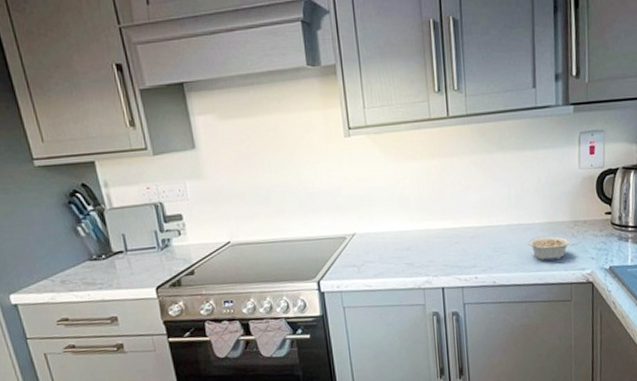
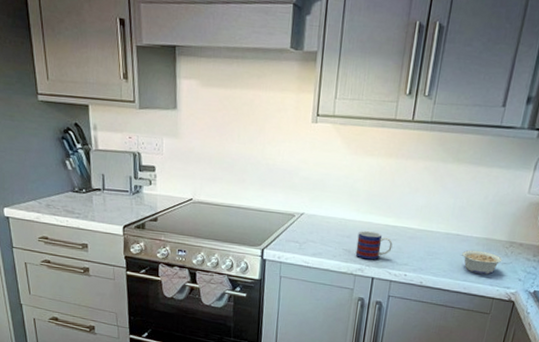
mug: none [417,238,456,270] -> present [355,230,393,260]

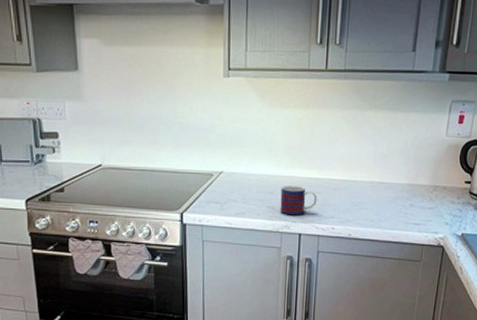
legume: present [461,250,503,275] -> none [387,197,428,221]

